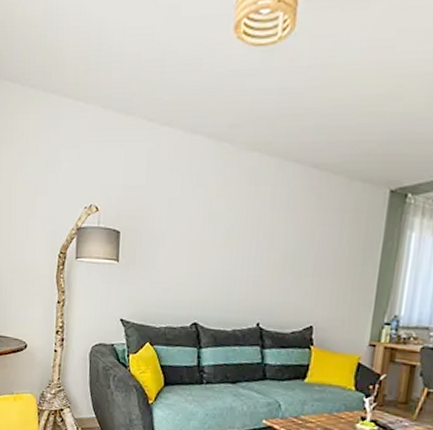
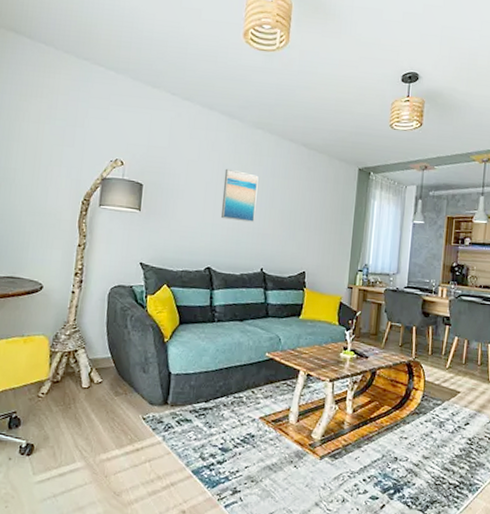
wall art: none [208,205,254,270] -> present [220,168,259,223]

